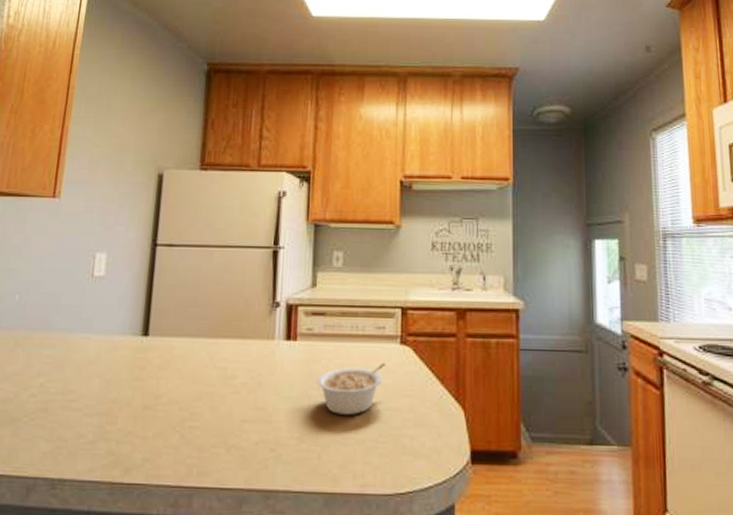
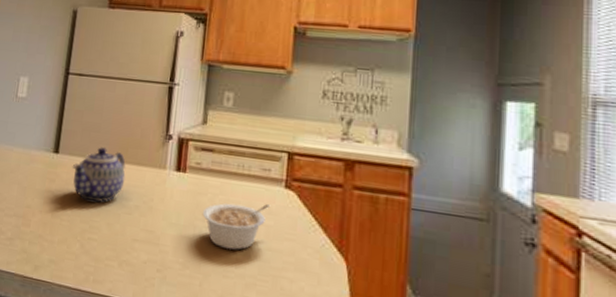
teapot: none [165,323,229,386] -> present [72,147,126,203]

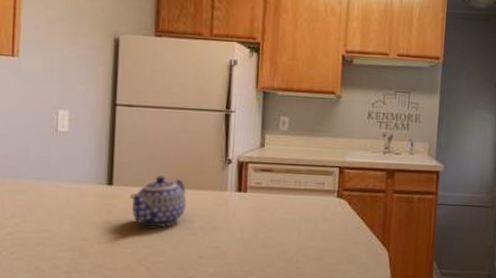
legume: present [202,203,269,250] -> none [264,213,324,254]

